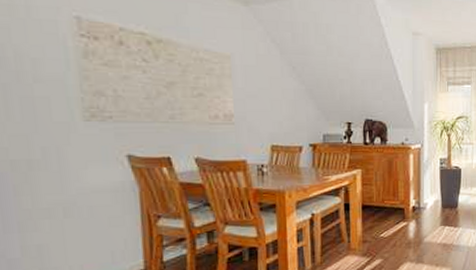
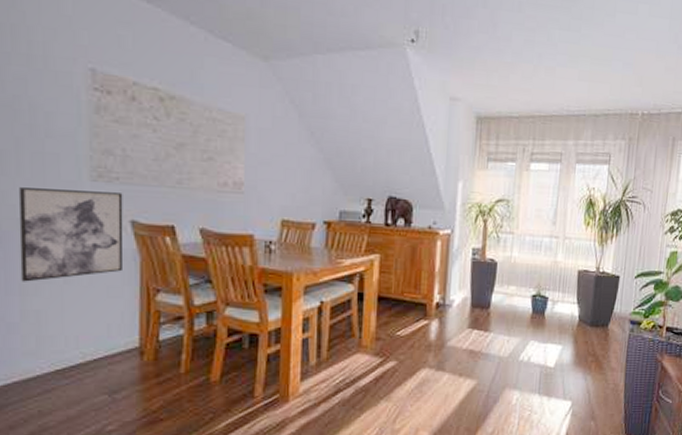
wall art: none [10,130,122,220] -> present [18,187,124,282]

